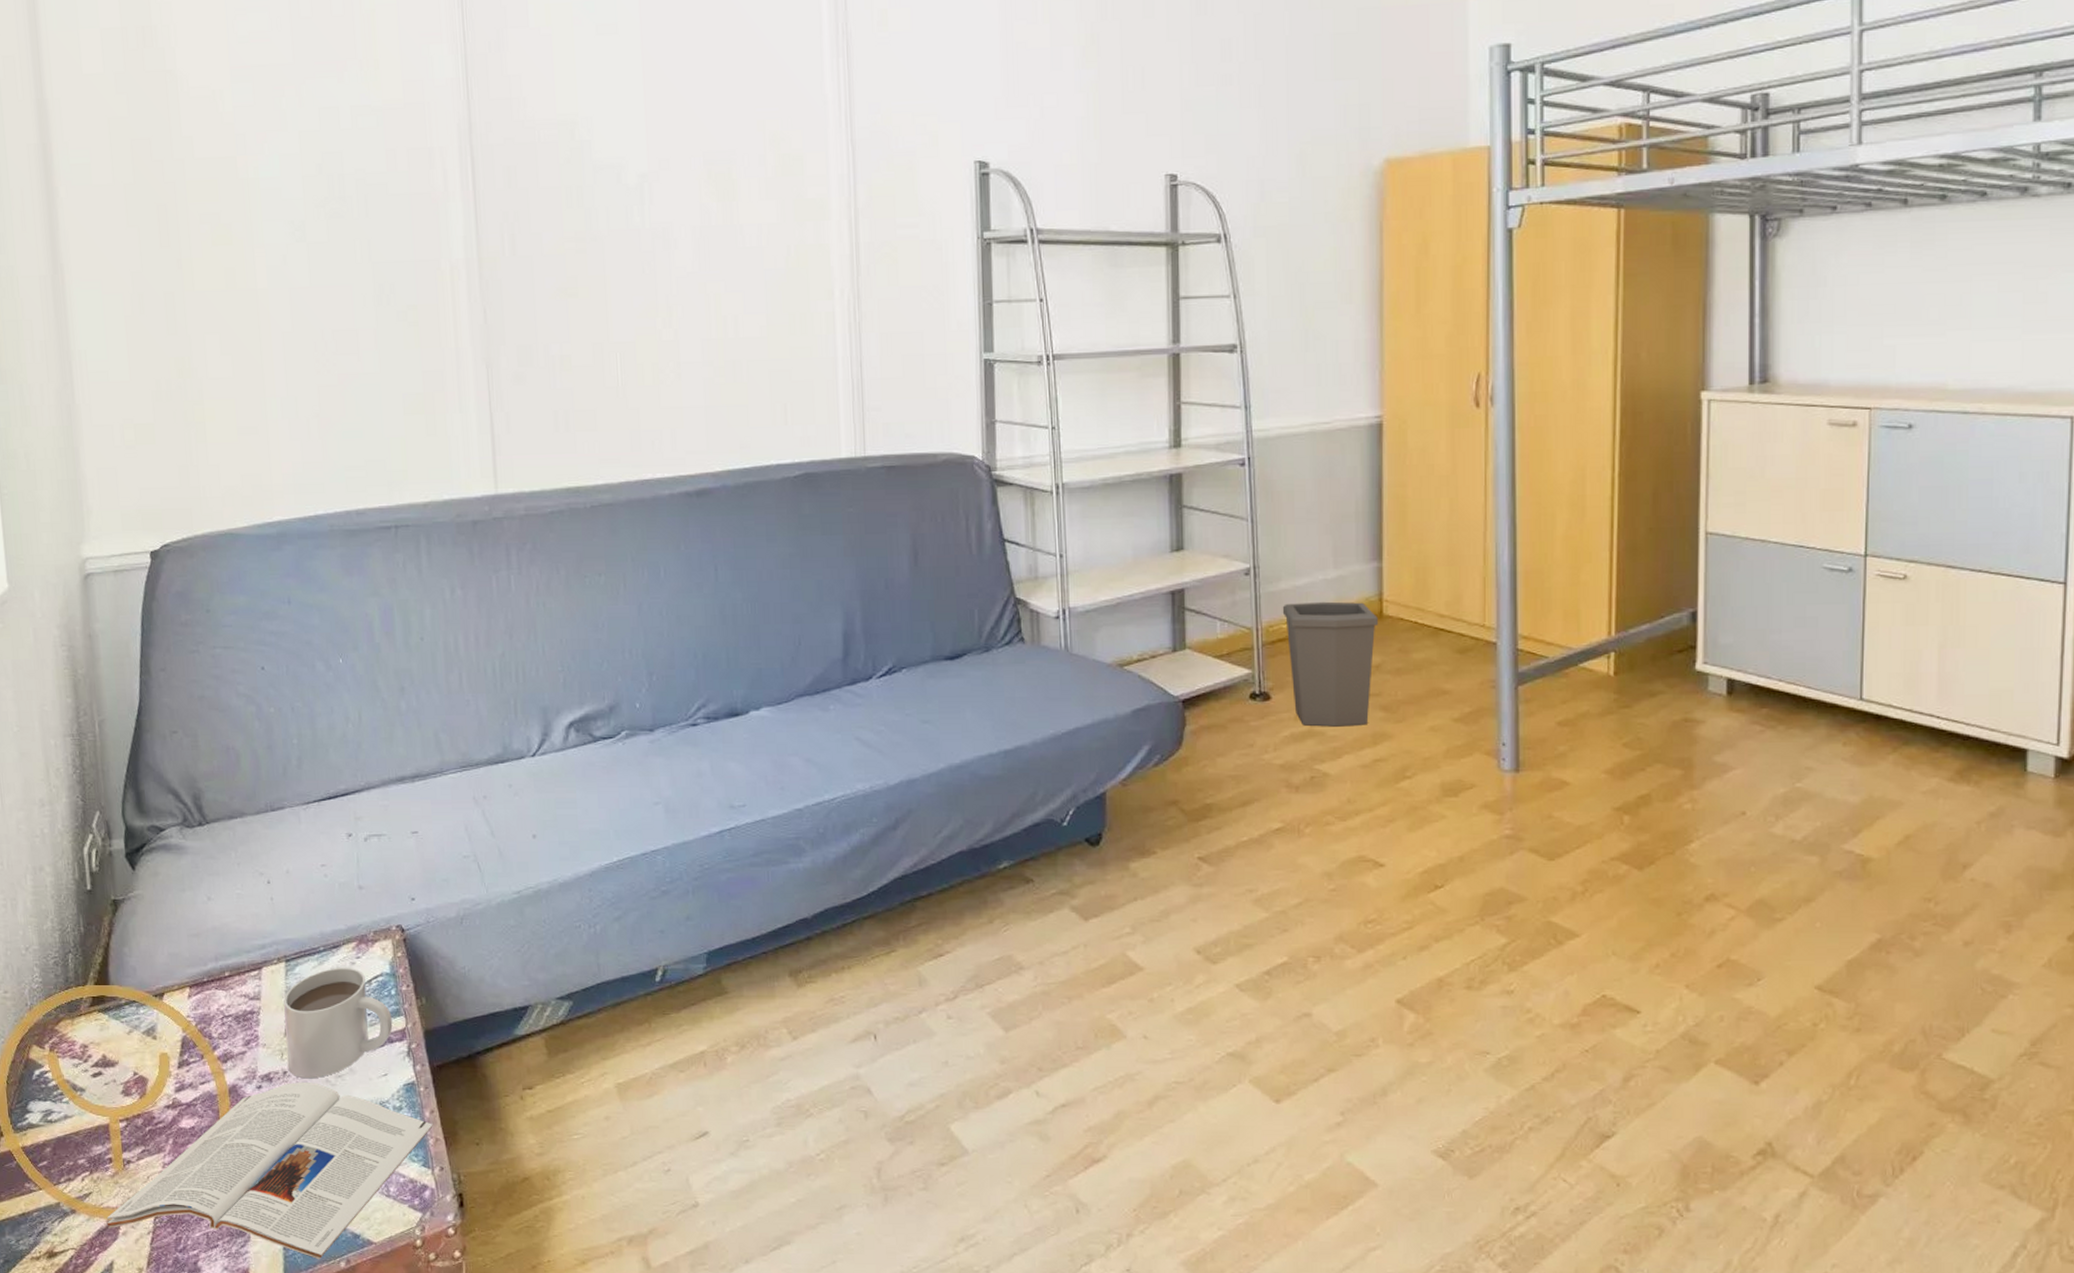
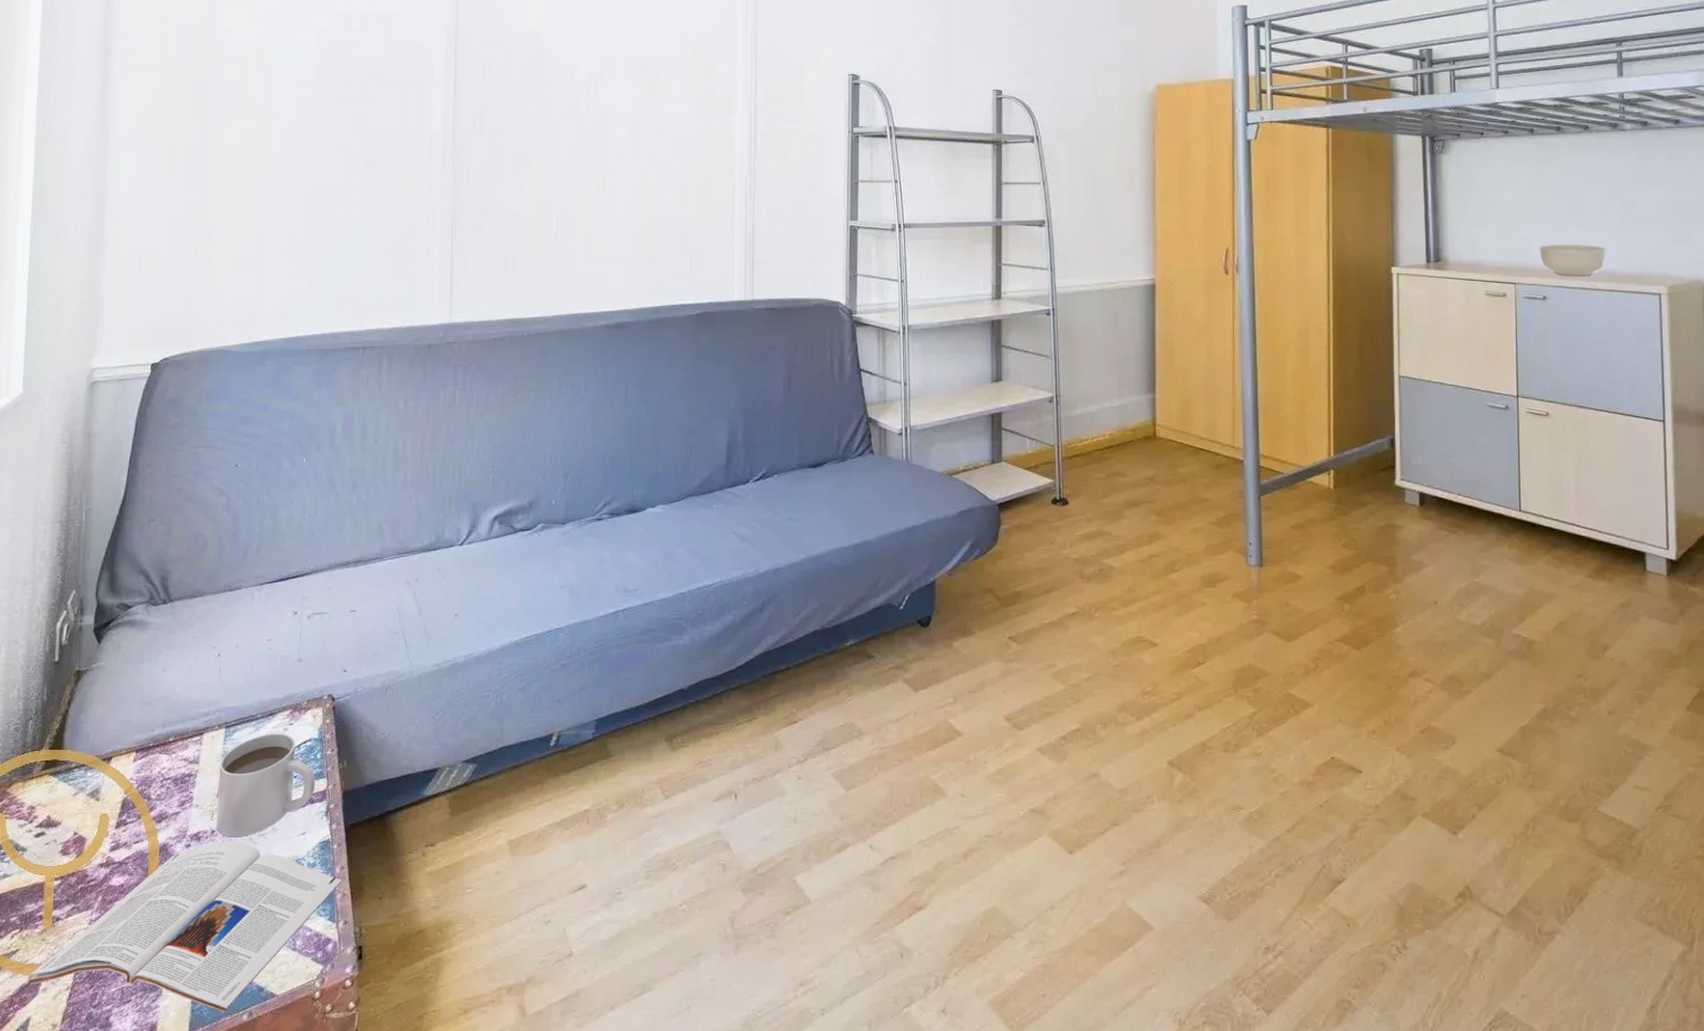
trash bin: present [1282,601,1378,727] -> none [1078,425,1152,528]
bowl: none [1906,354,2001,398] -> present [1539,245,1606,277]

